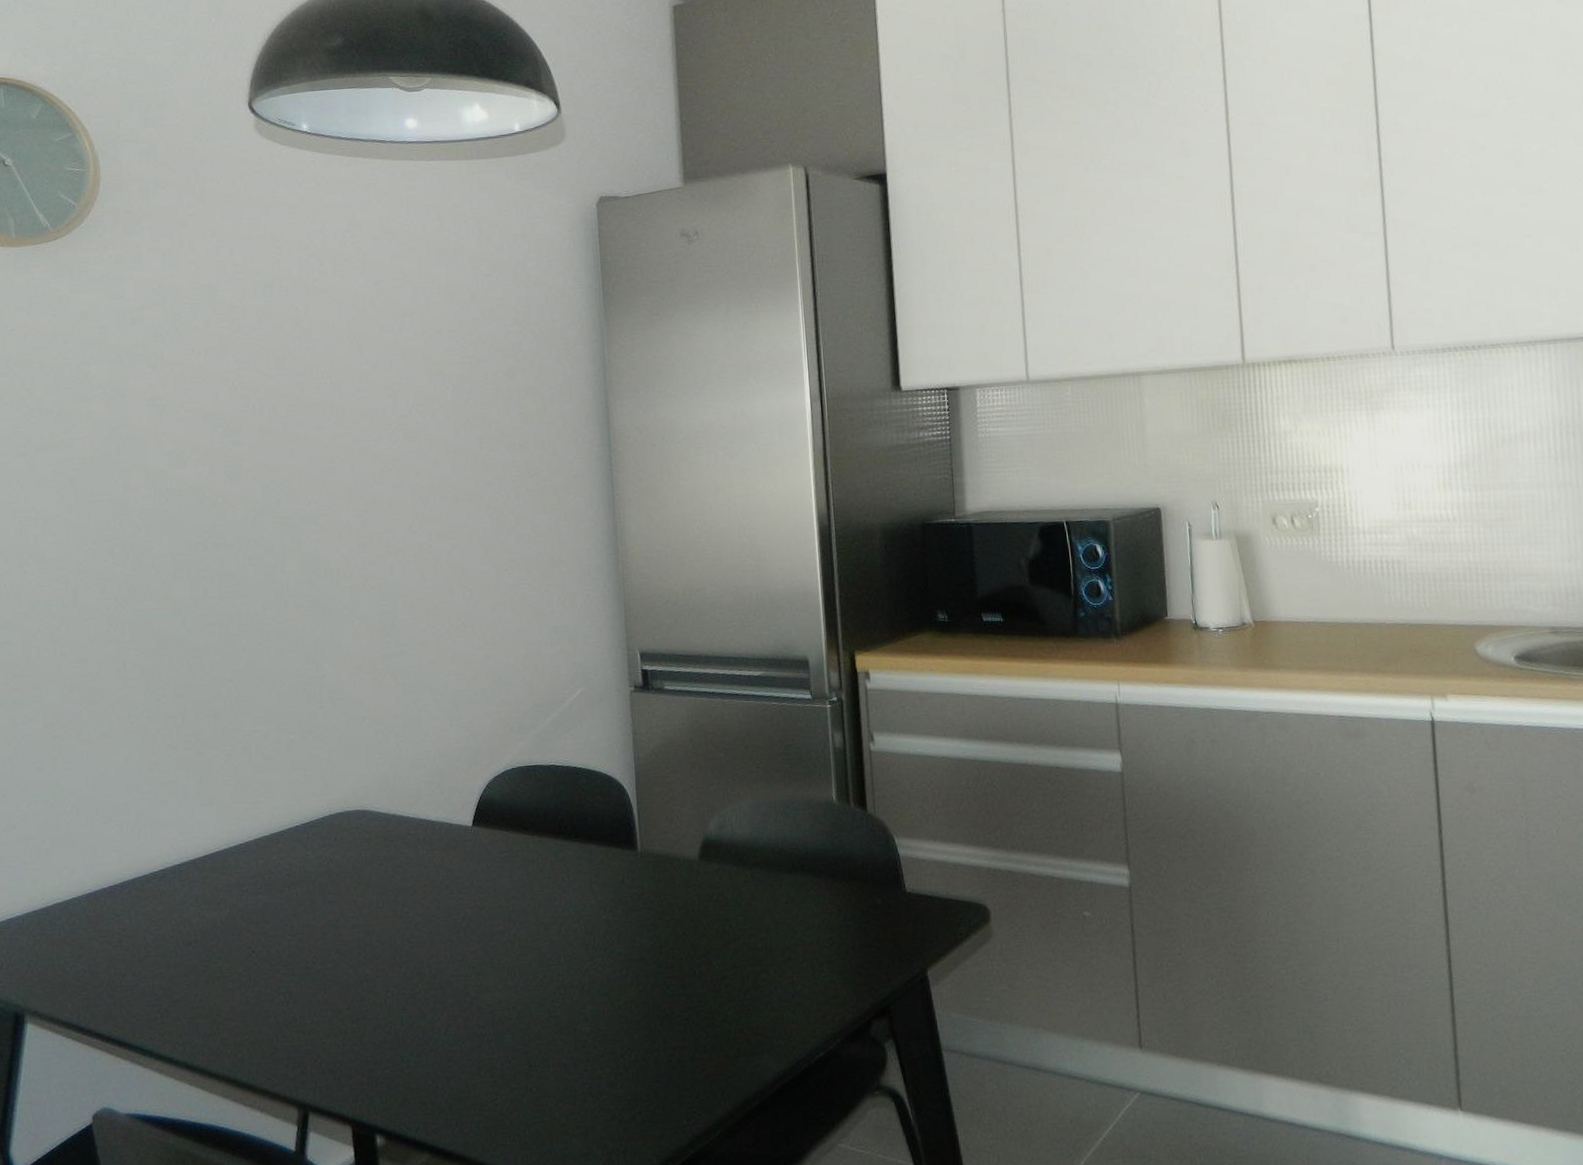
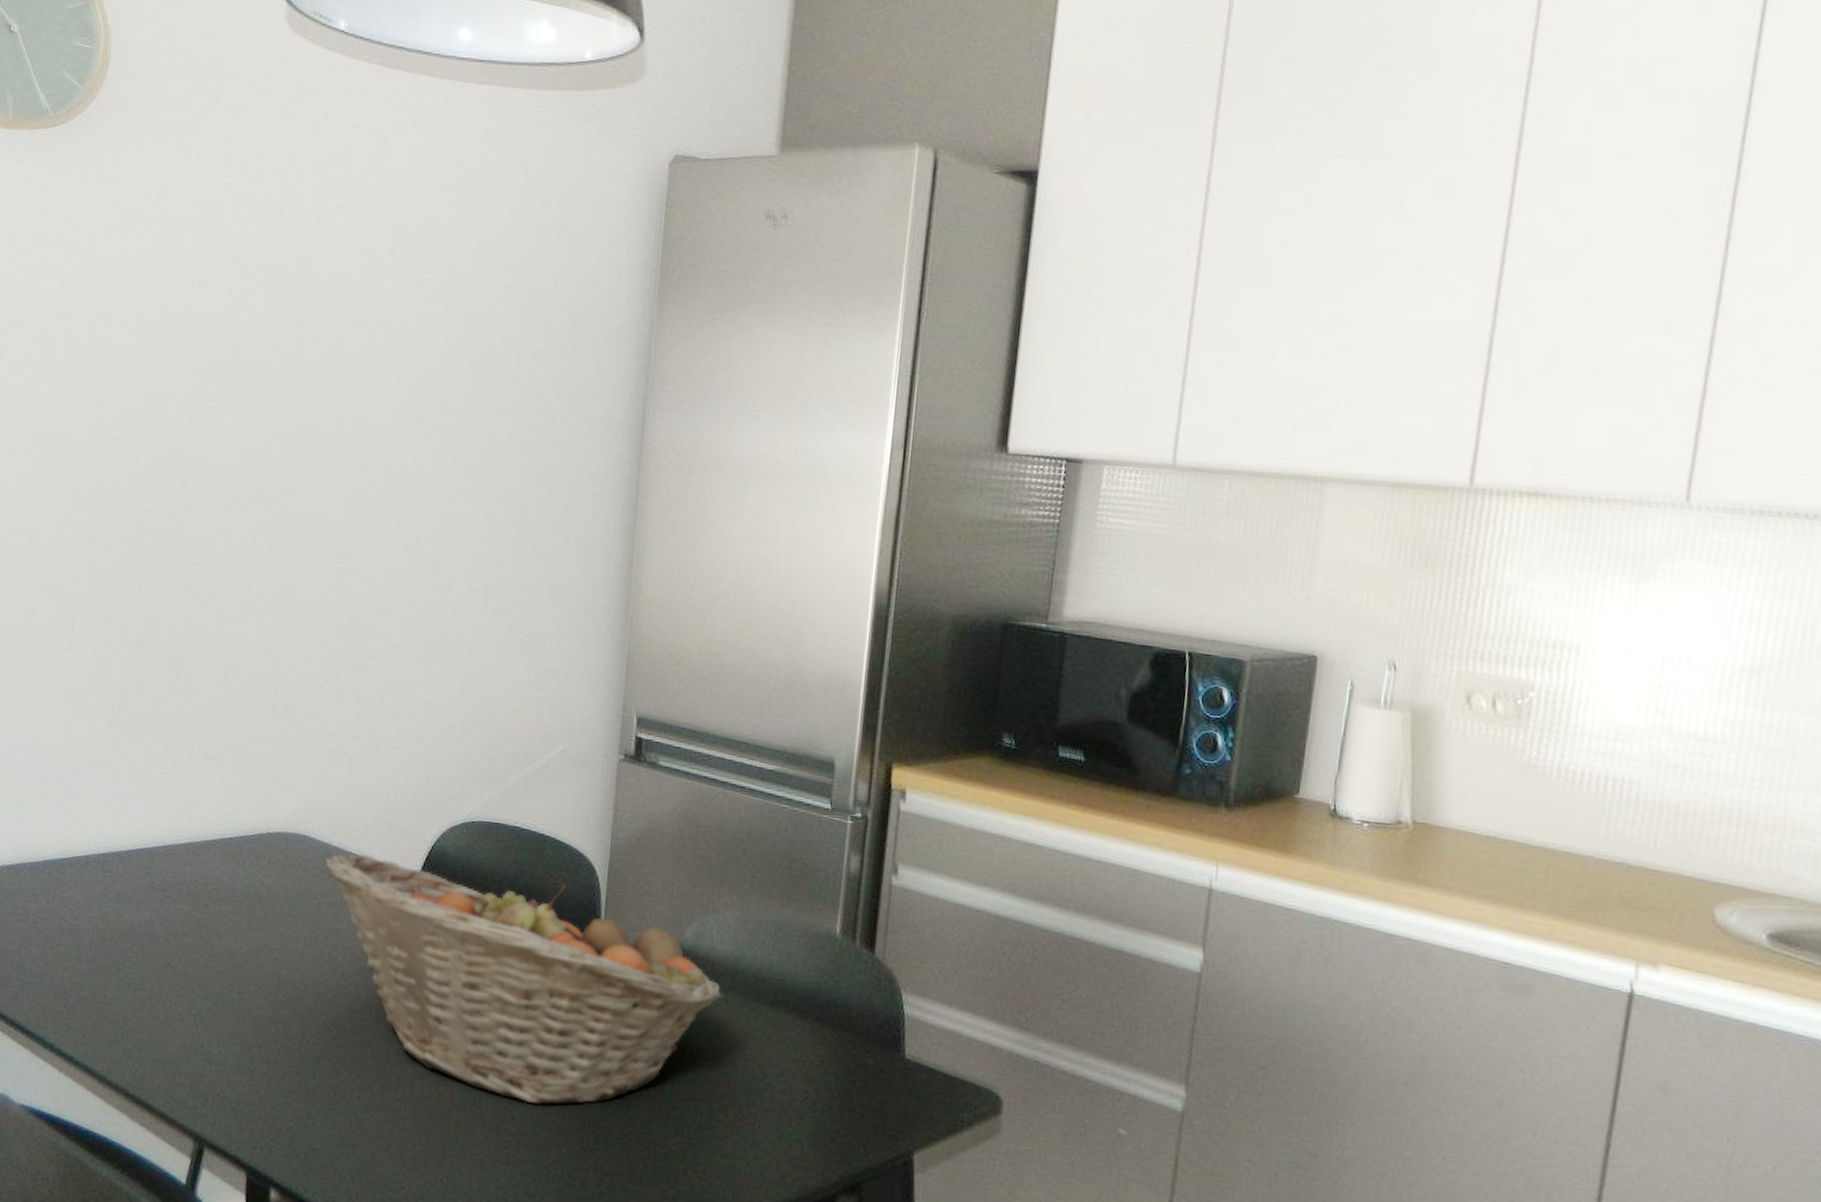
fruit basket: none [386,805,749,1003] -> present [325,853,723,1105]

